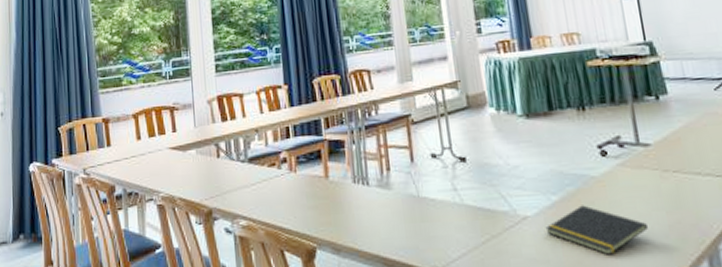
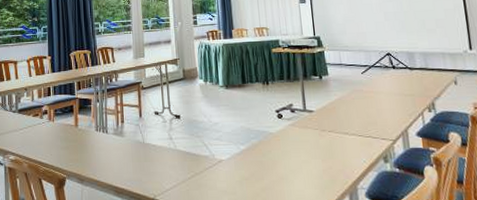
notepad: present [545,205,649,255] -> none [235,153,309,190]

